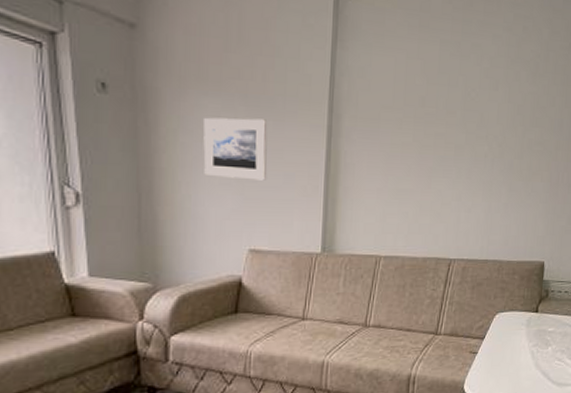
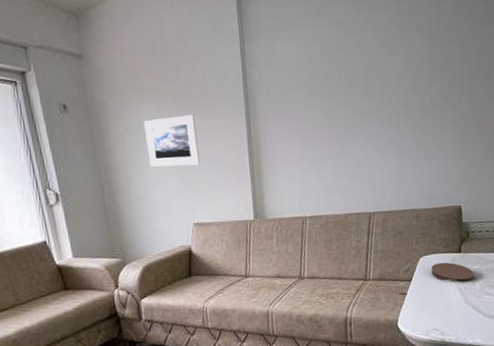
coaster: none [506,321,548,343] -> present [431,262,474,281]

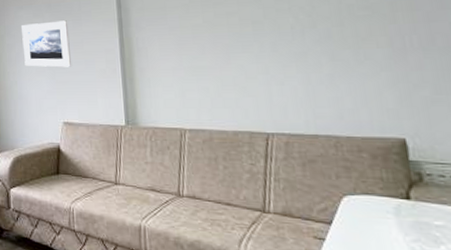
coaster: present [431,262,474,281] -> none [362,207,436,238]

